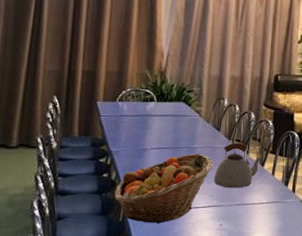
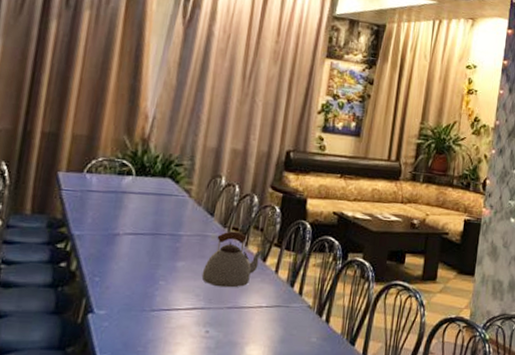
fruit basket: present [114,153,214,223] -> none [73,242,203,327]

